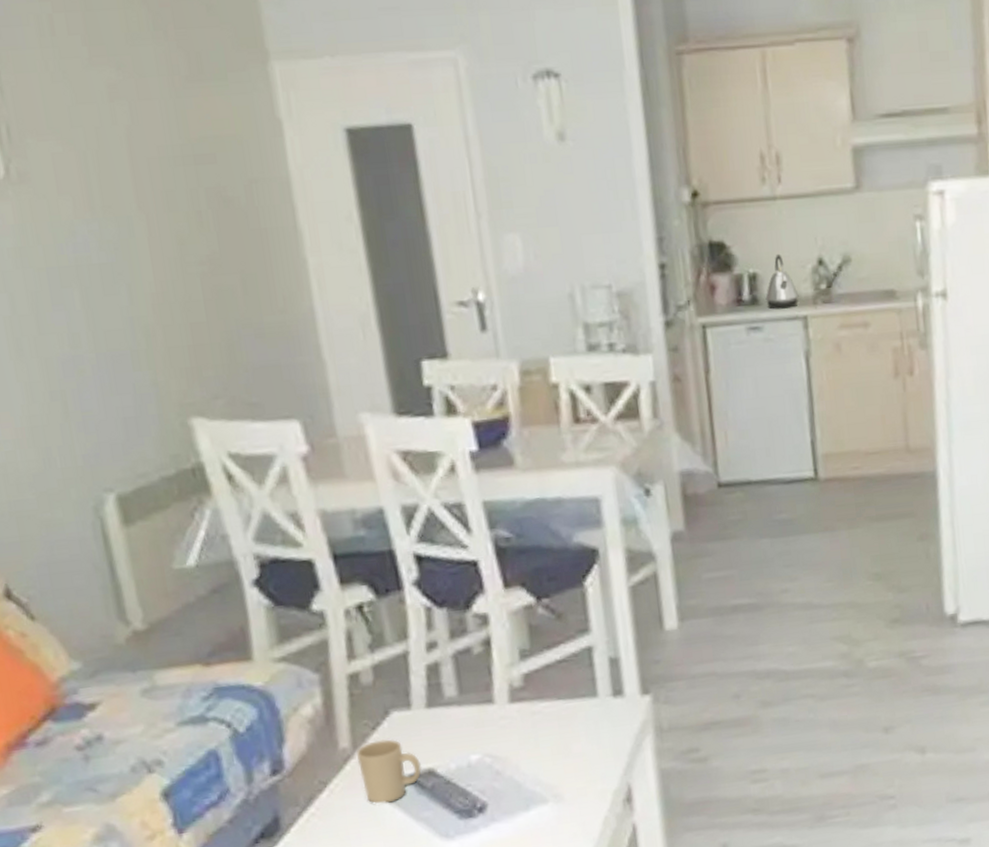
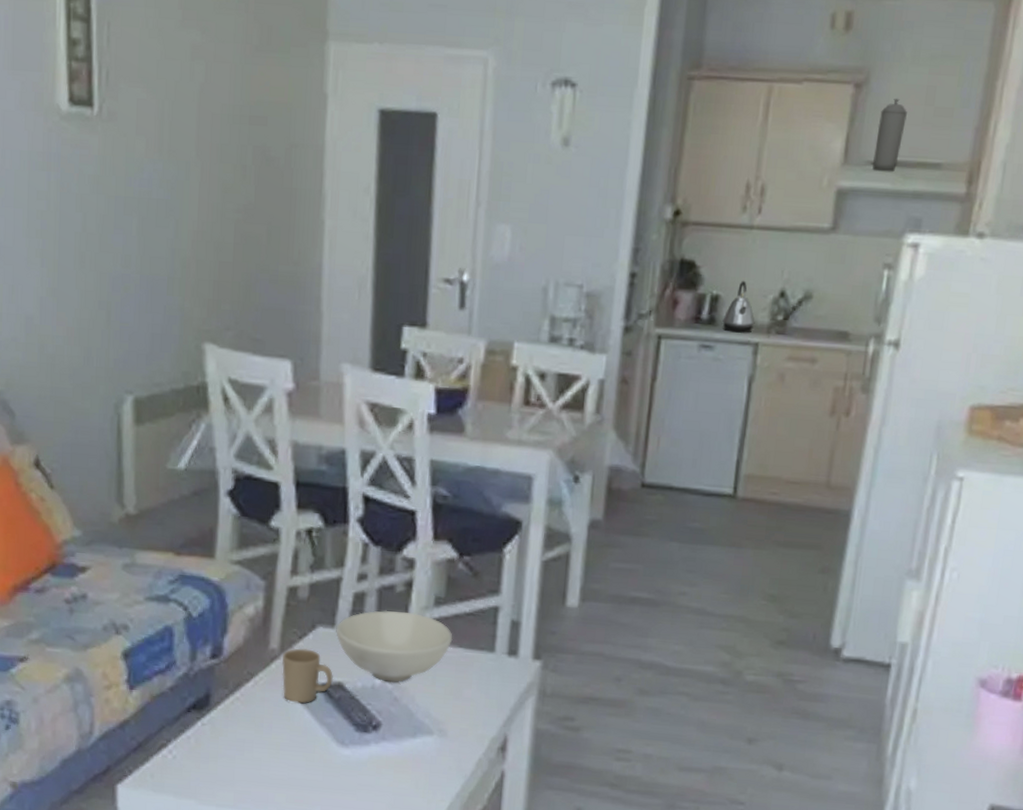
decorative bowl: none [413,673,549,757] -> present [336,610,453,683]
canister: none [878,49,905,124] -> present [872,99,907,172]

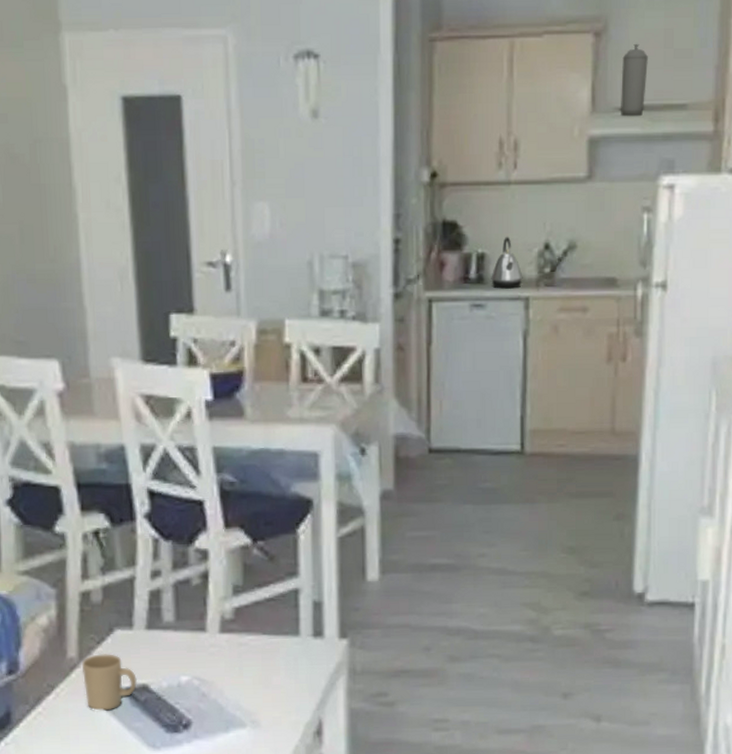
decorative bowl: present [336,610,453,683] -> none [134,604,256,679]

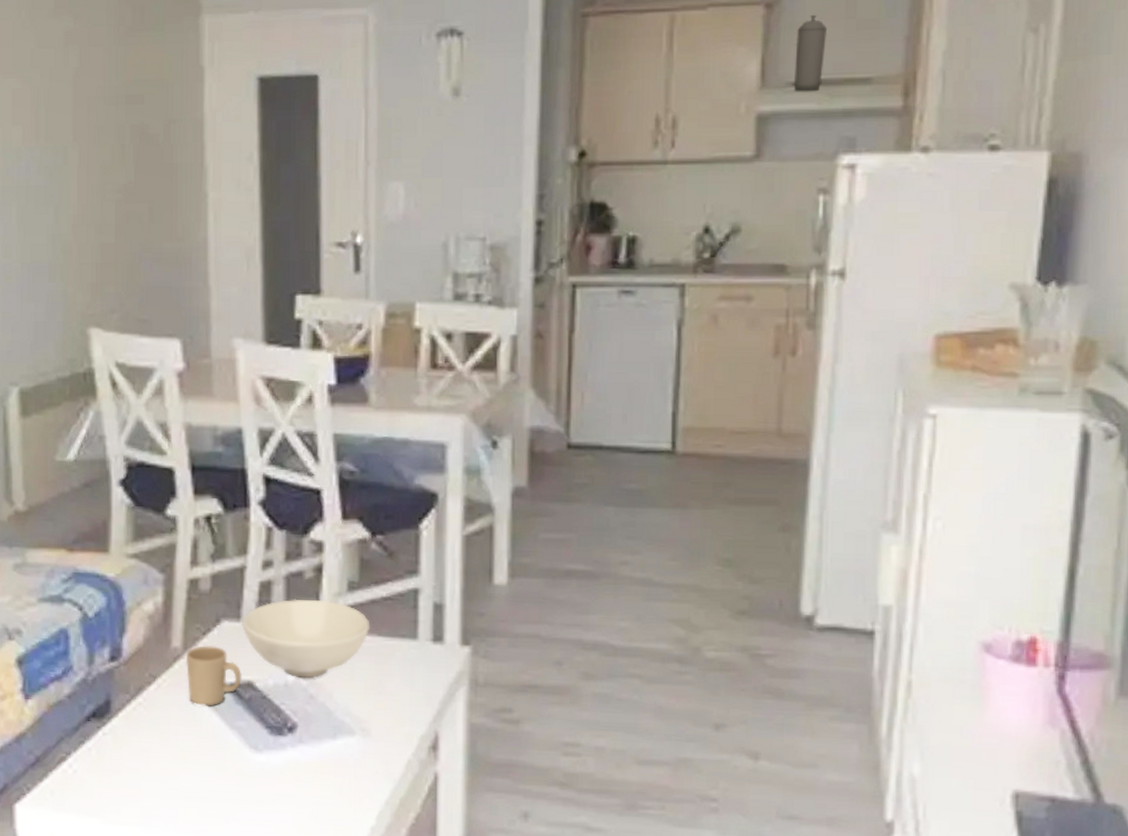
decorative bowl: none [134,604,256,679] -> present [242,599,370,679]
kettle: present [491,236,523,289] -> none [642,218,679,275]

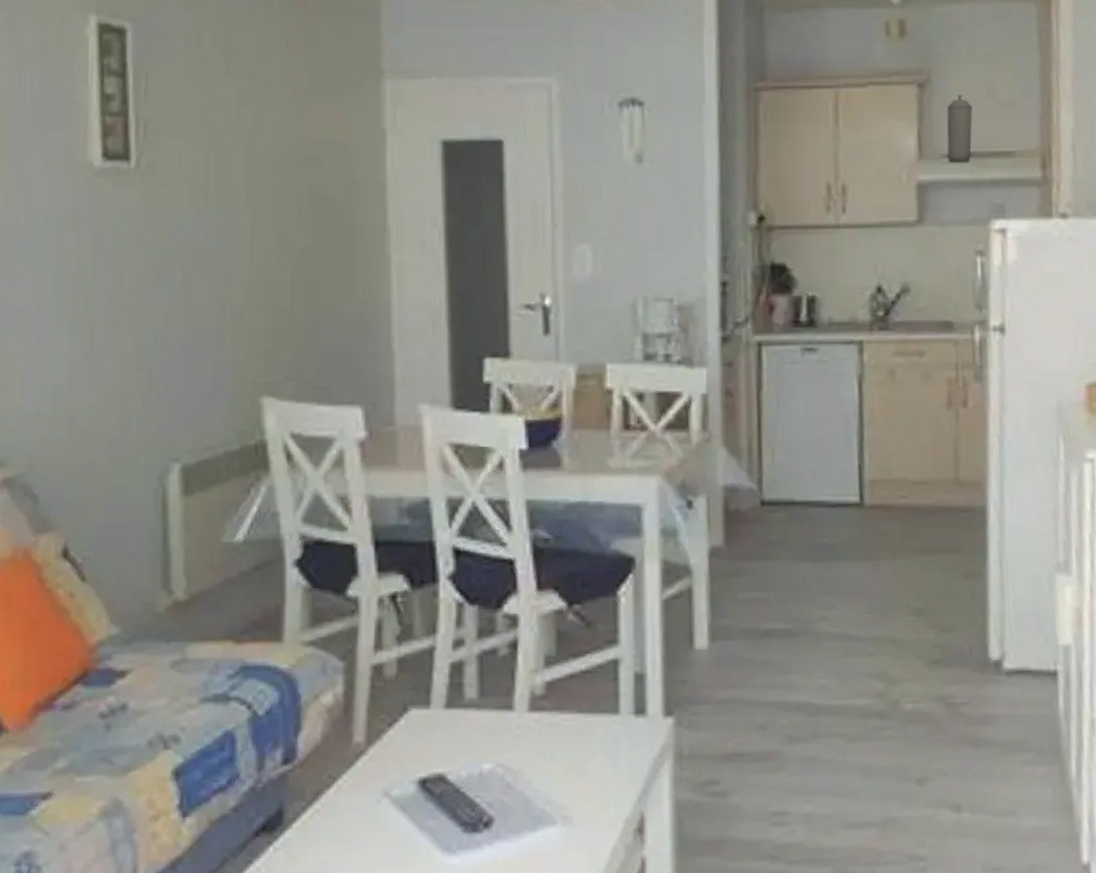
mug: present [186,645,243,706] -> none [370,738,433,807]
decorative bowl: present [242,599,370,679] -> none [432,678,570,767]

